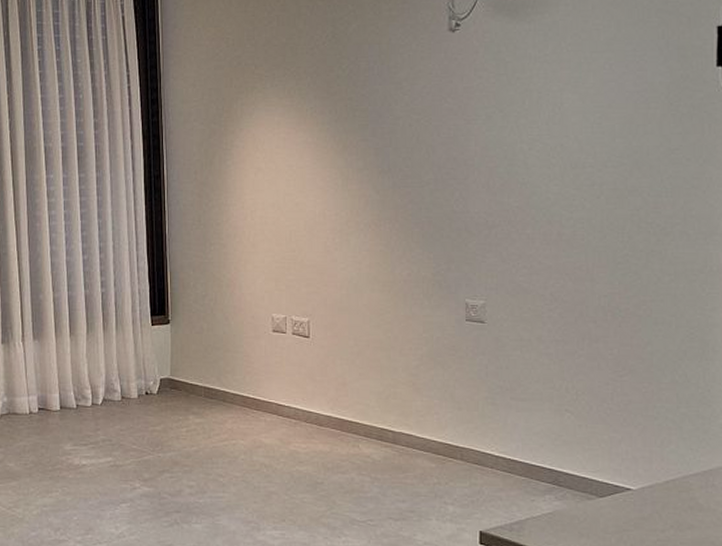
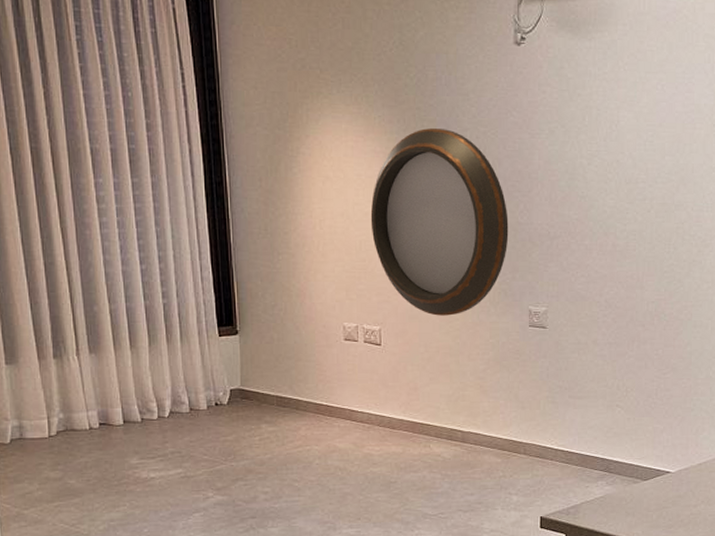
home mirror: none [301,118,443,308] -> present [370,128,509,316]

